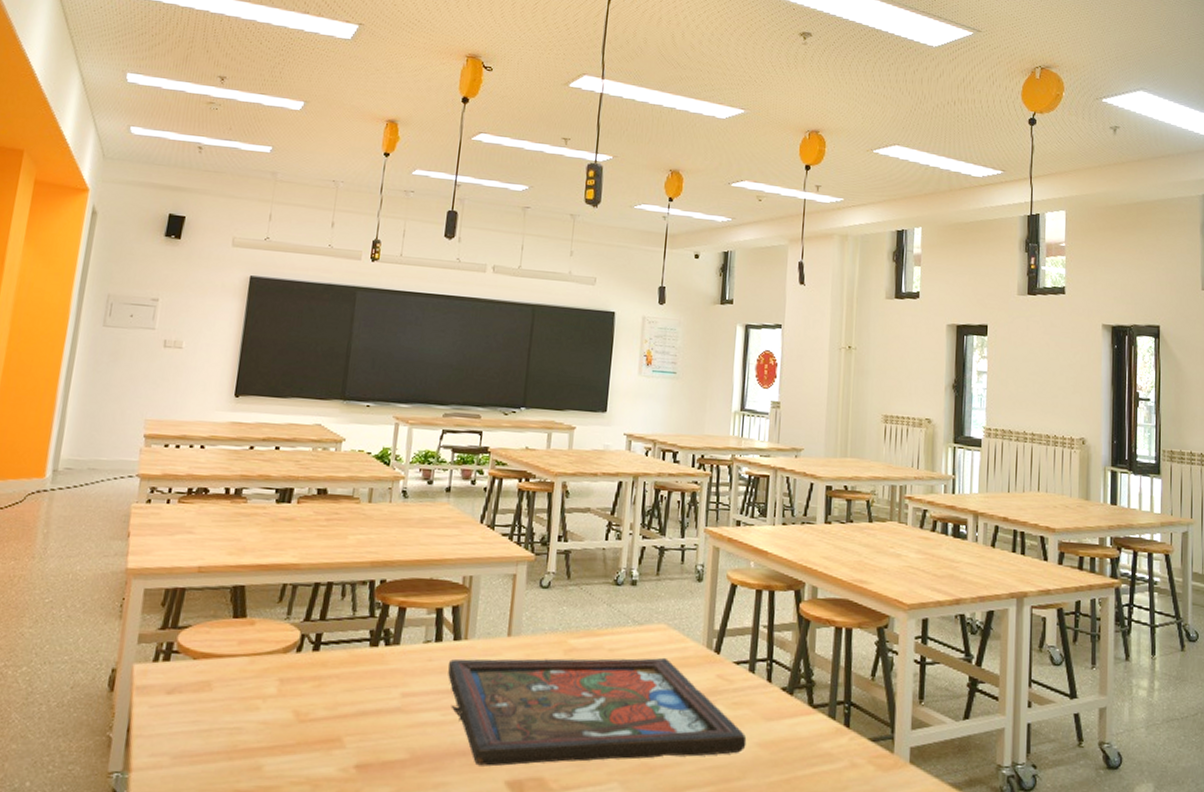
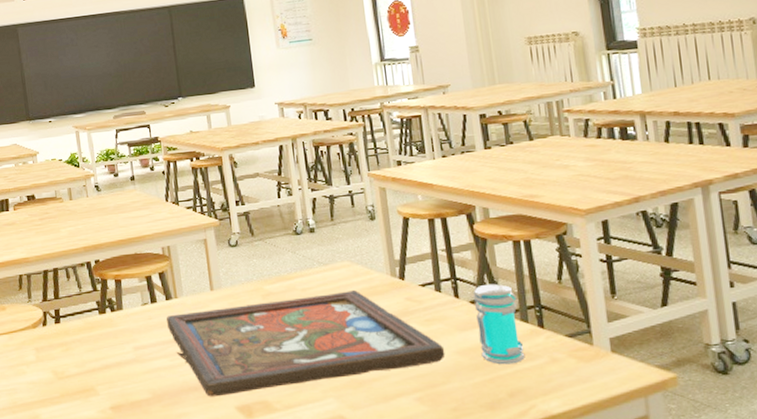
jar: none [782,670,829,765] -> present [472,283,525,365]

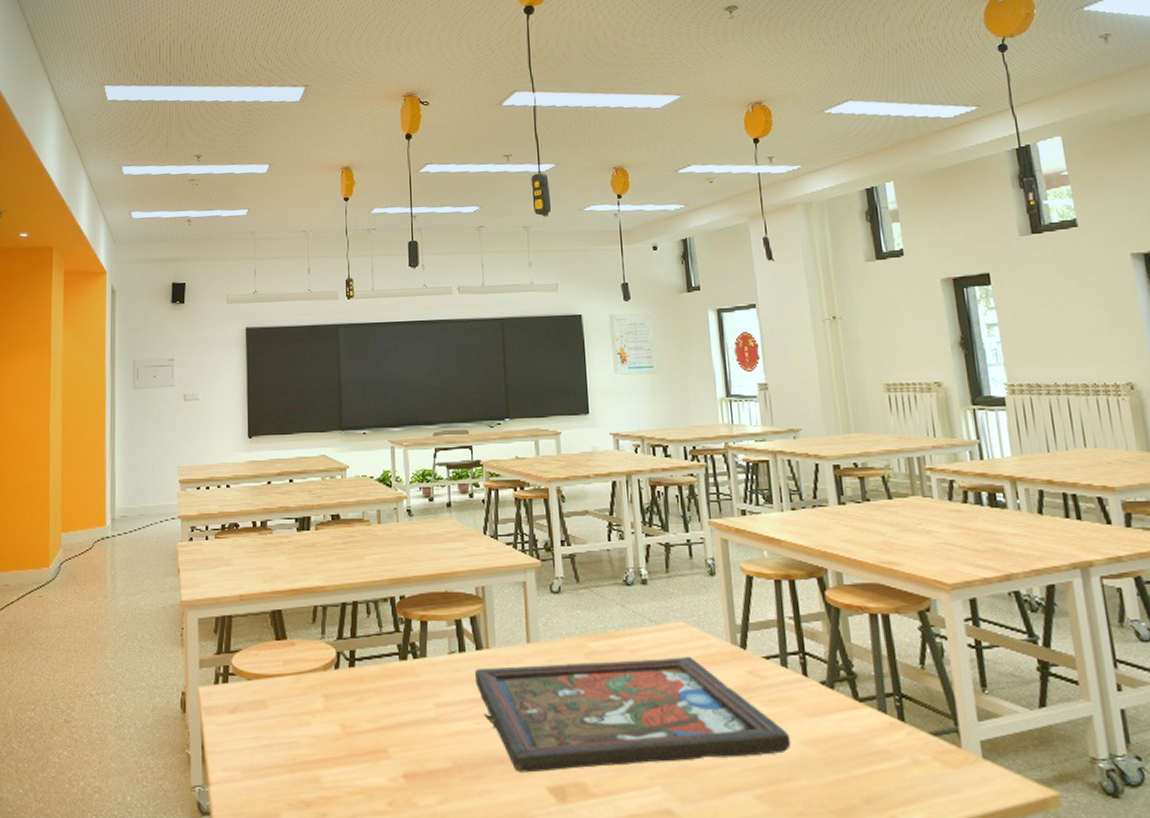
jar: present [472,283,525,365] -> none [823,662,883,763]

